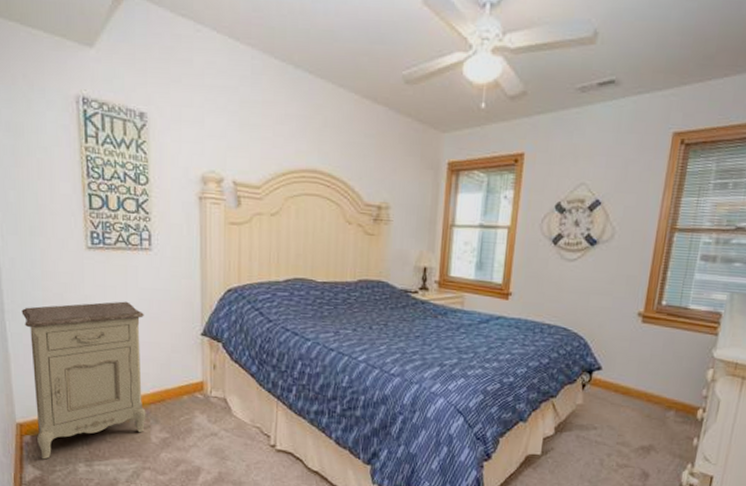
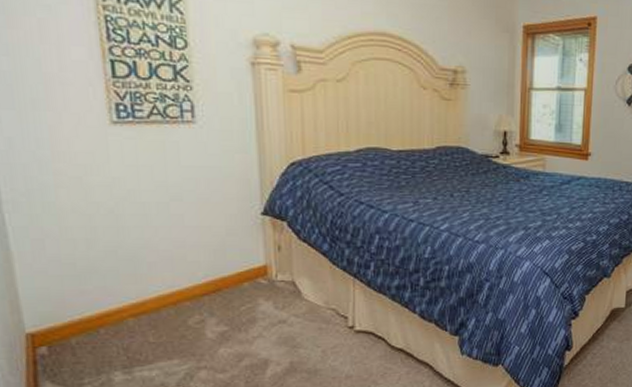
nightstand: present [21,301,146,460] -> none [25,182,199,373]

